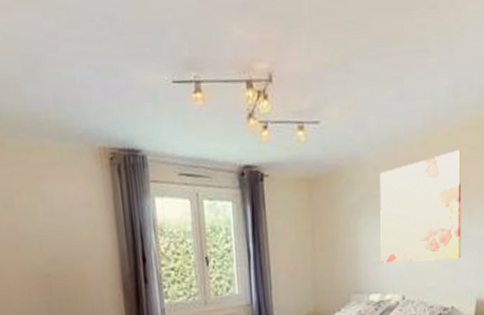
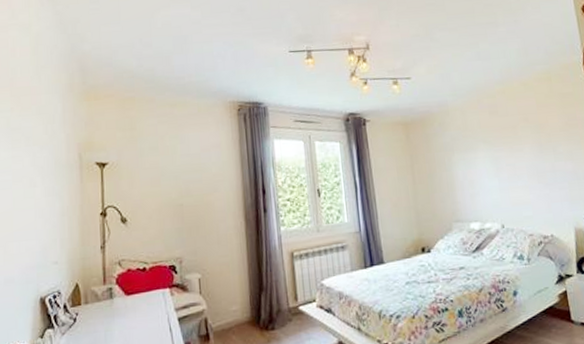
wall art: present [380,150,462,263] -> none [467,97,553,194]

